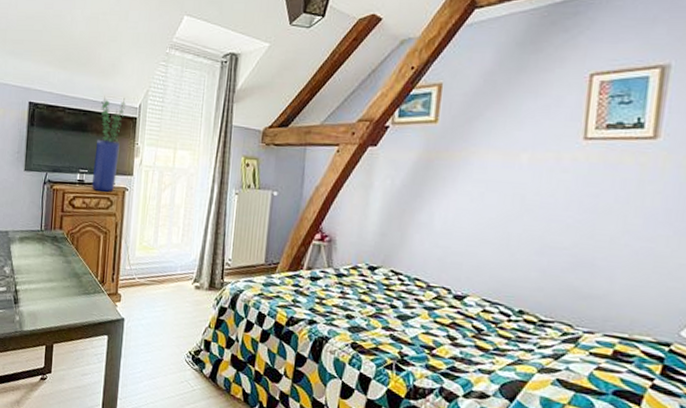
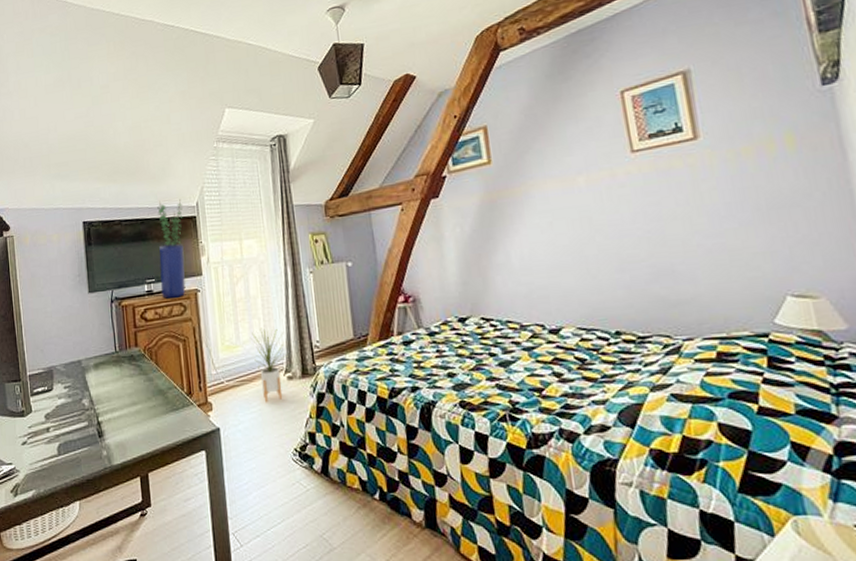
house plant: none [167,236,199,306] -> present [251,328,287,403]

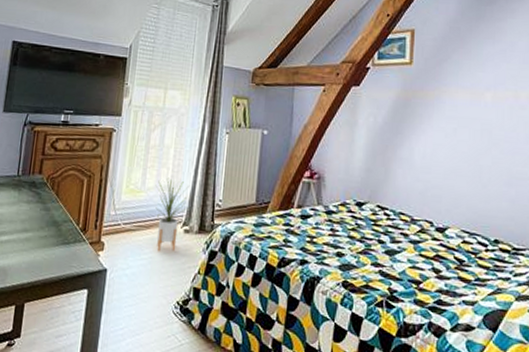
vase: present [157,198,186,299] -> none [76,36,116,133]

